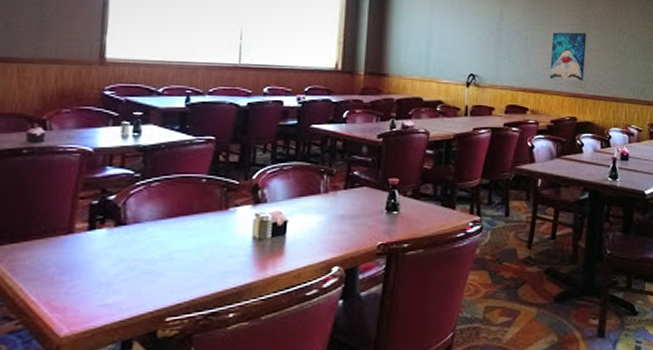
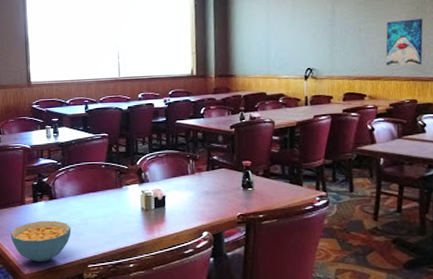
cereal bowl: none [42,255,146,319] -> present [10,220,71,263]

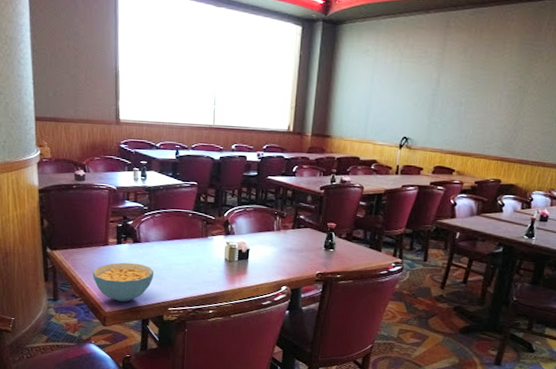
wall art: present [385,18,423,66] -> none [479,98,522,146]

